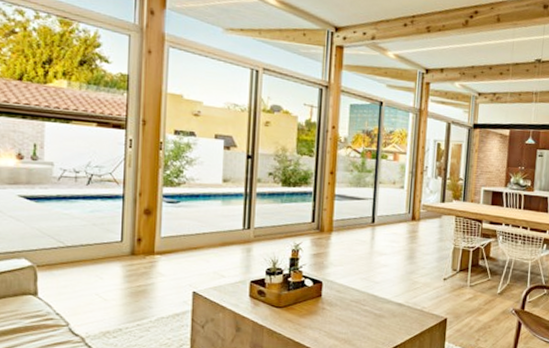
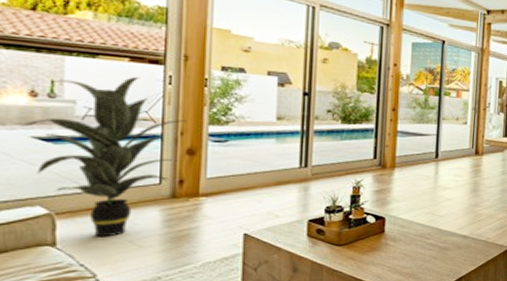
indoor plant: none [12,140,145,290] -> present [22,76,187,237]

